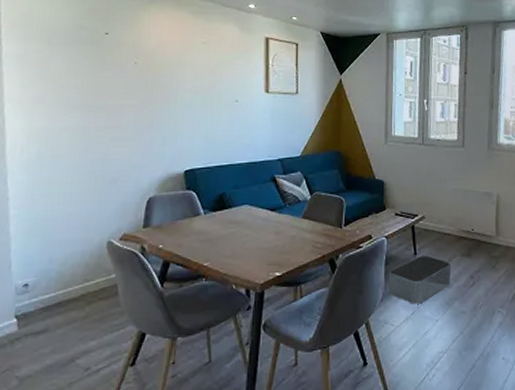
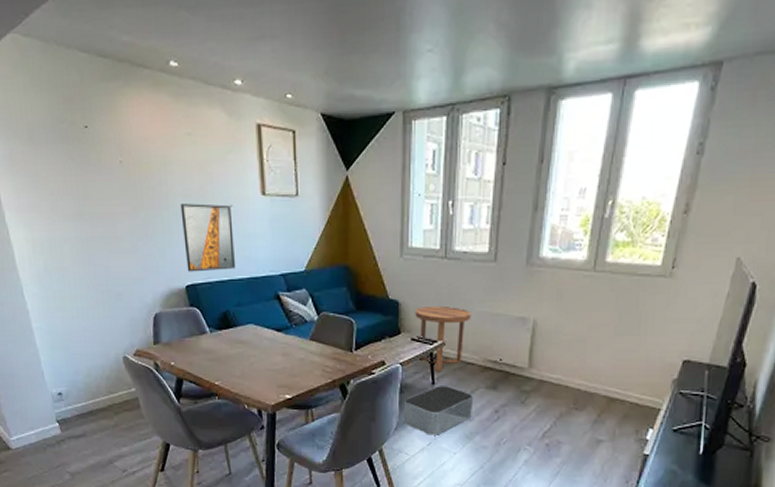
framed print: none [187,99,237,158] -> present [180,203,235,272]
side table: none [398,184,446,242] -> present [415,305,471,371]

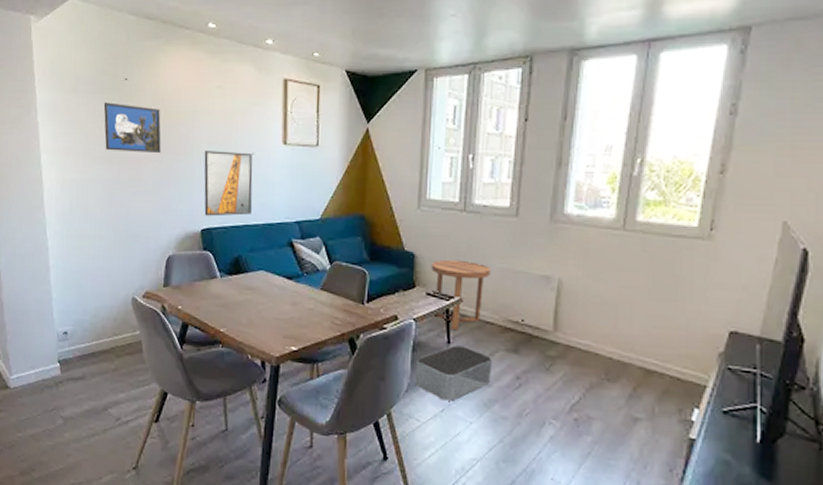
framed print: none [65,153,134,209] -> present [103,102,161,154]

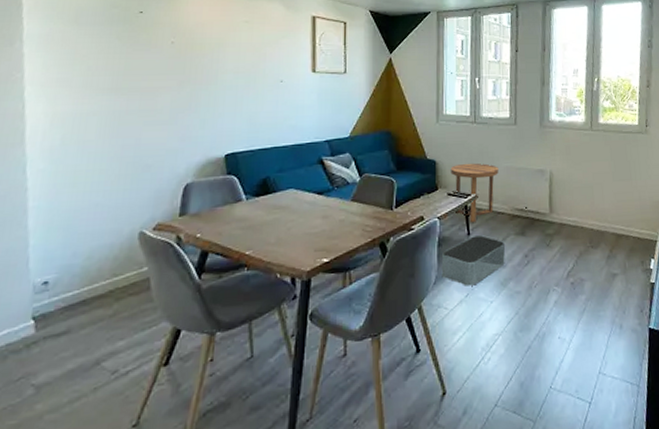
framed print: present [103,102,161,154] -> none [112,34,181,83]
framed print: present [204,151,253,217] -> none [229,79,282,142]

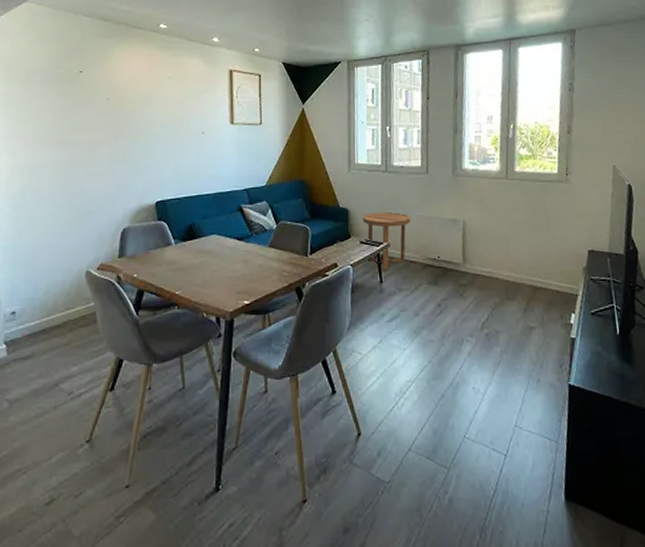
storage bin: present [441,235,506,286] -> none [355,283,418,333]

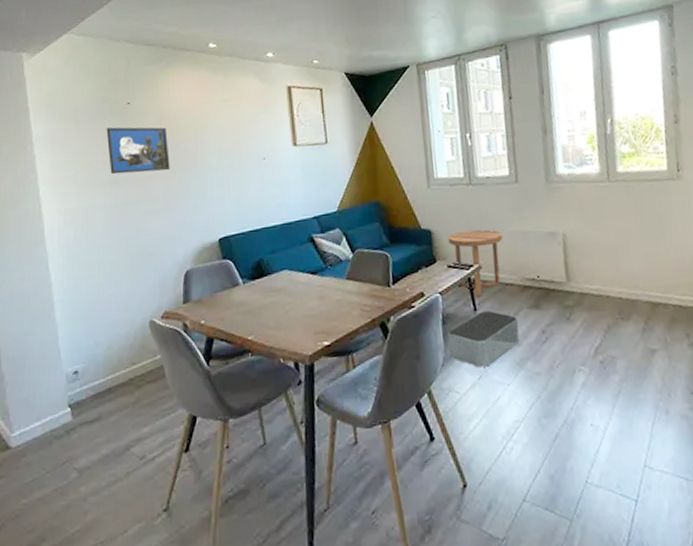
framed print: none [58,92,116,137] -> present [106,127,170,175]
storage bin: none [355,283,418,333] -> present [447,310,520,368]

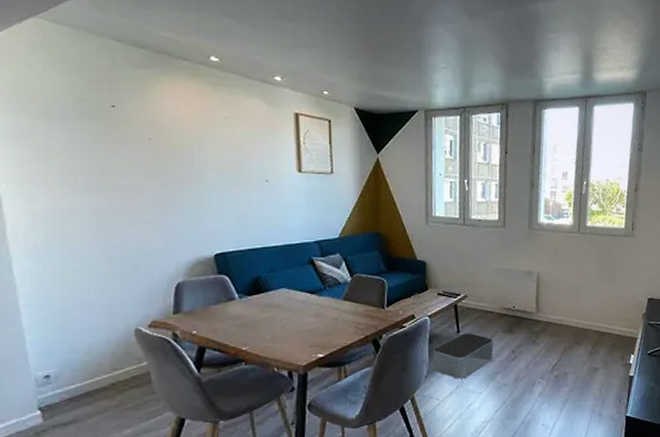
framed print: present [106,127,170,175] -> none [85,129,162,182]
side table: present [448,229,503,296] -> none [440,264,487,320]

